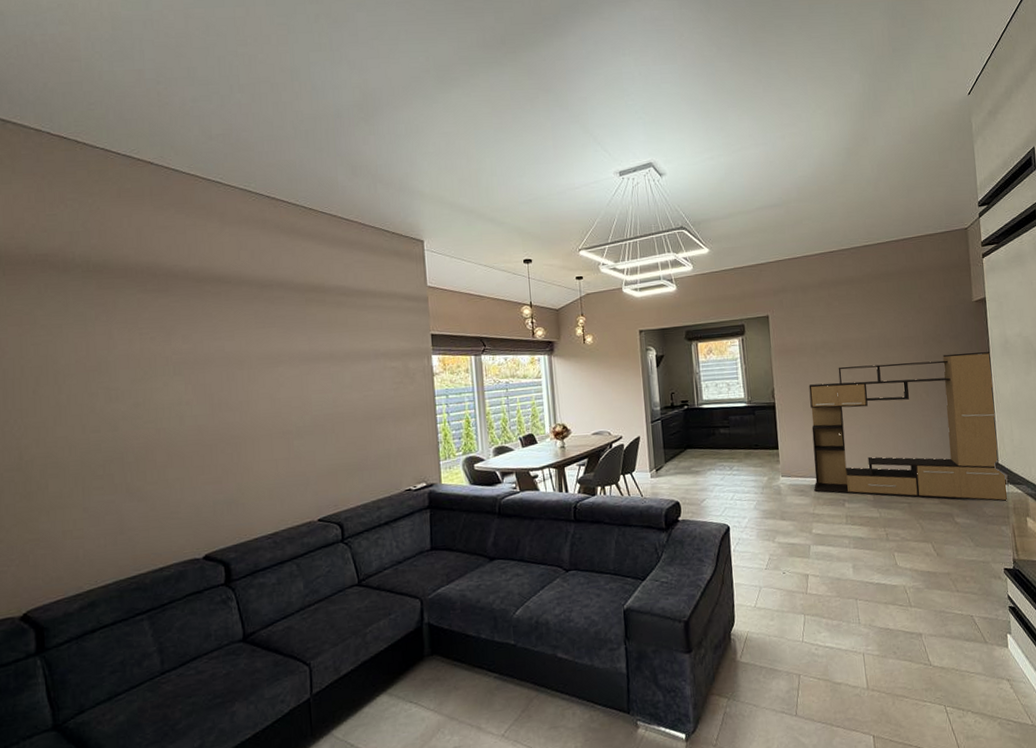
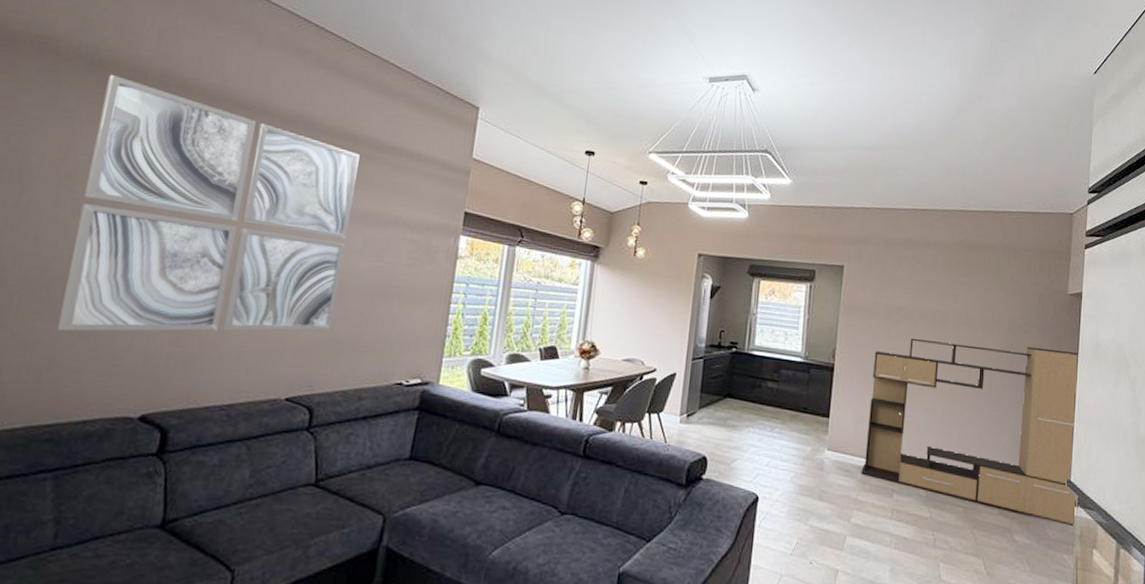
wall art: none [105,275,342,500] -> present [57,74,360,332]

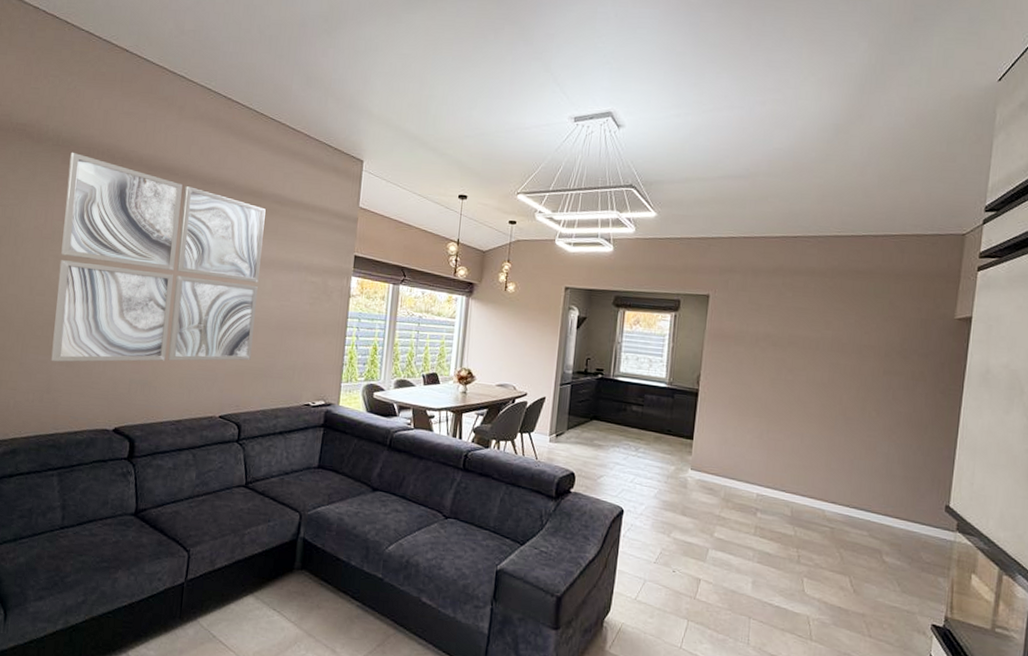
media console: present [861,337,1078,527] -> none [725,364,964,551]

